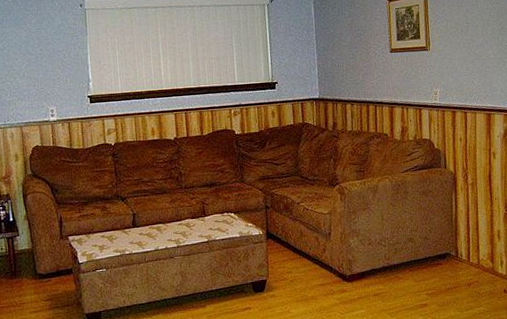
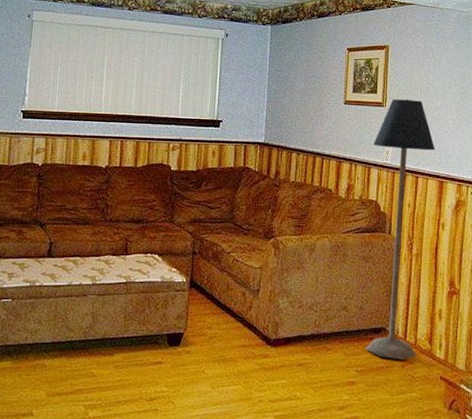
floor lamp: none [421,40,481,280] -> present [366,98,435,360]

